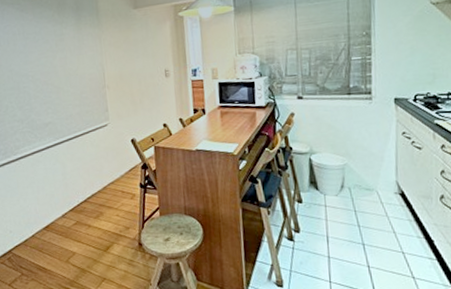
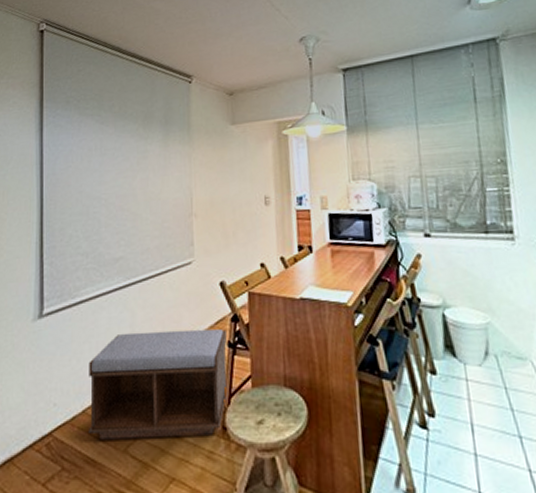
bench: none [33,175,142,255] -> present [89,329,228,440]

